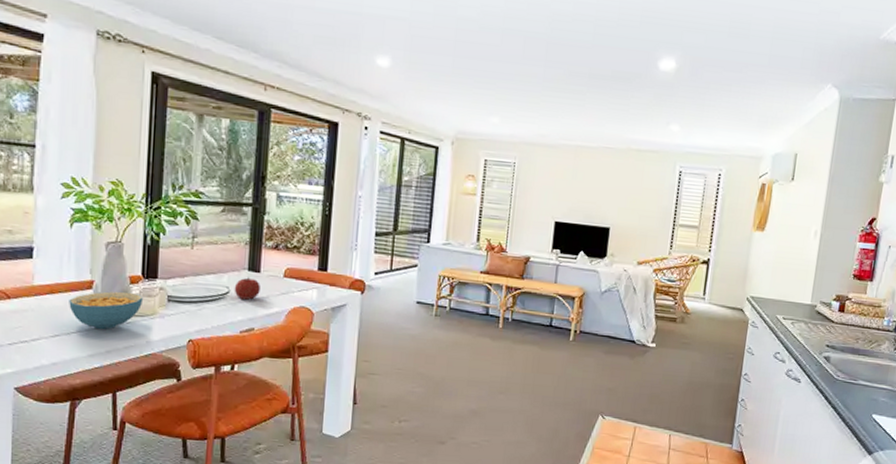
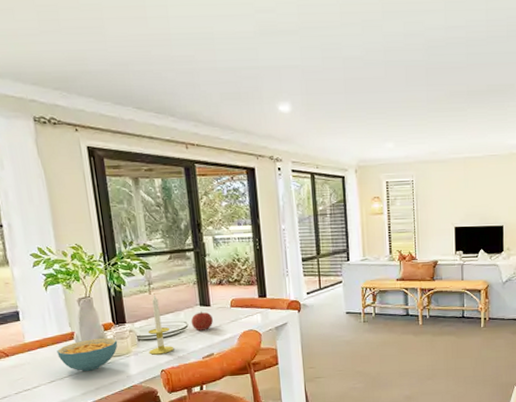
candle: none [178,250,209,321] -> present [147,295,174,355]

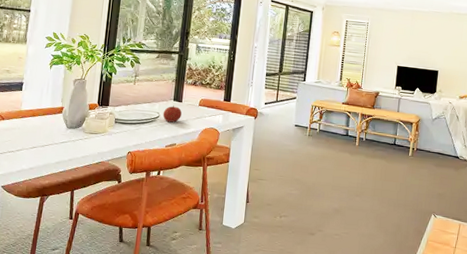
cereal bowl: present [57,337,118,372] -> none [45,115,98,144]
candle: present [147,295,174,355] -> none [121,85,144,138]

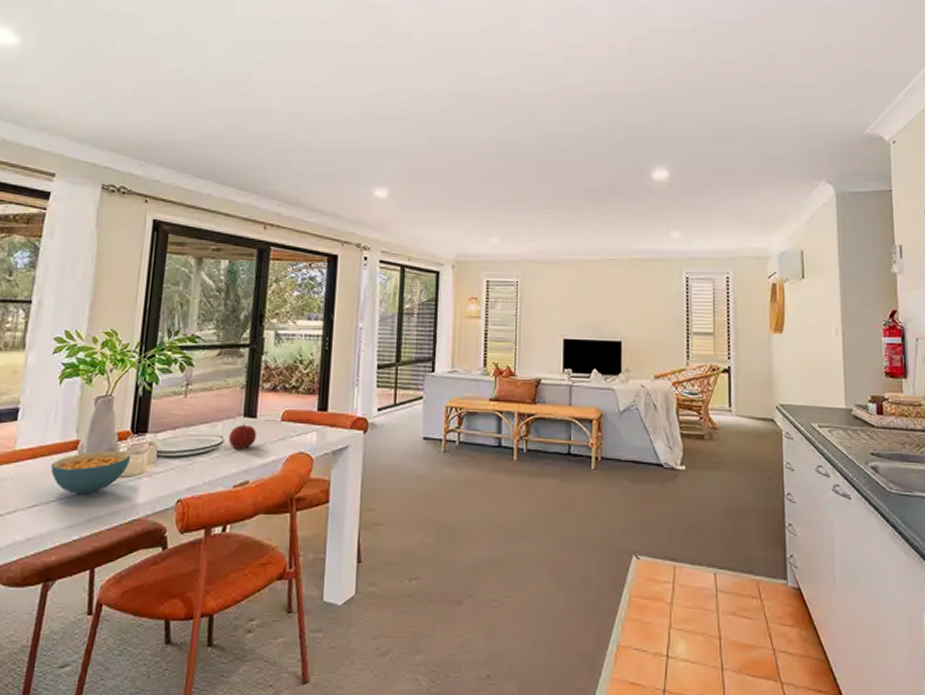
cereal bowl: none [45,115,98,144] -> present [50,450,132,496]

